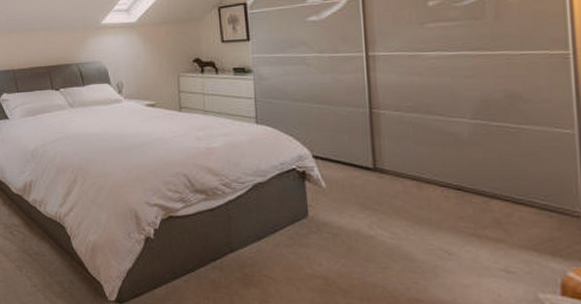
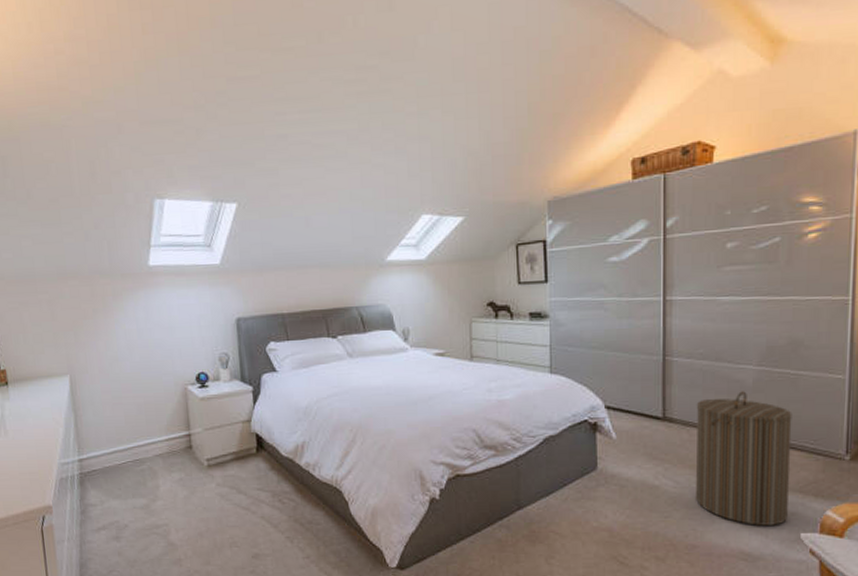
laundry hamper: none [408,144,522,284] -> present [695,391,792,526]

